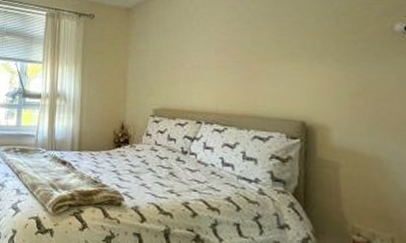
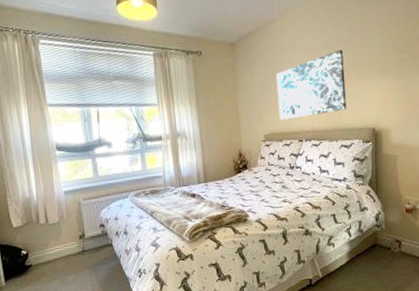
wall art: none [174,23,265,96] -> present [276,49,347,120]

